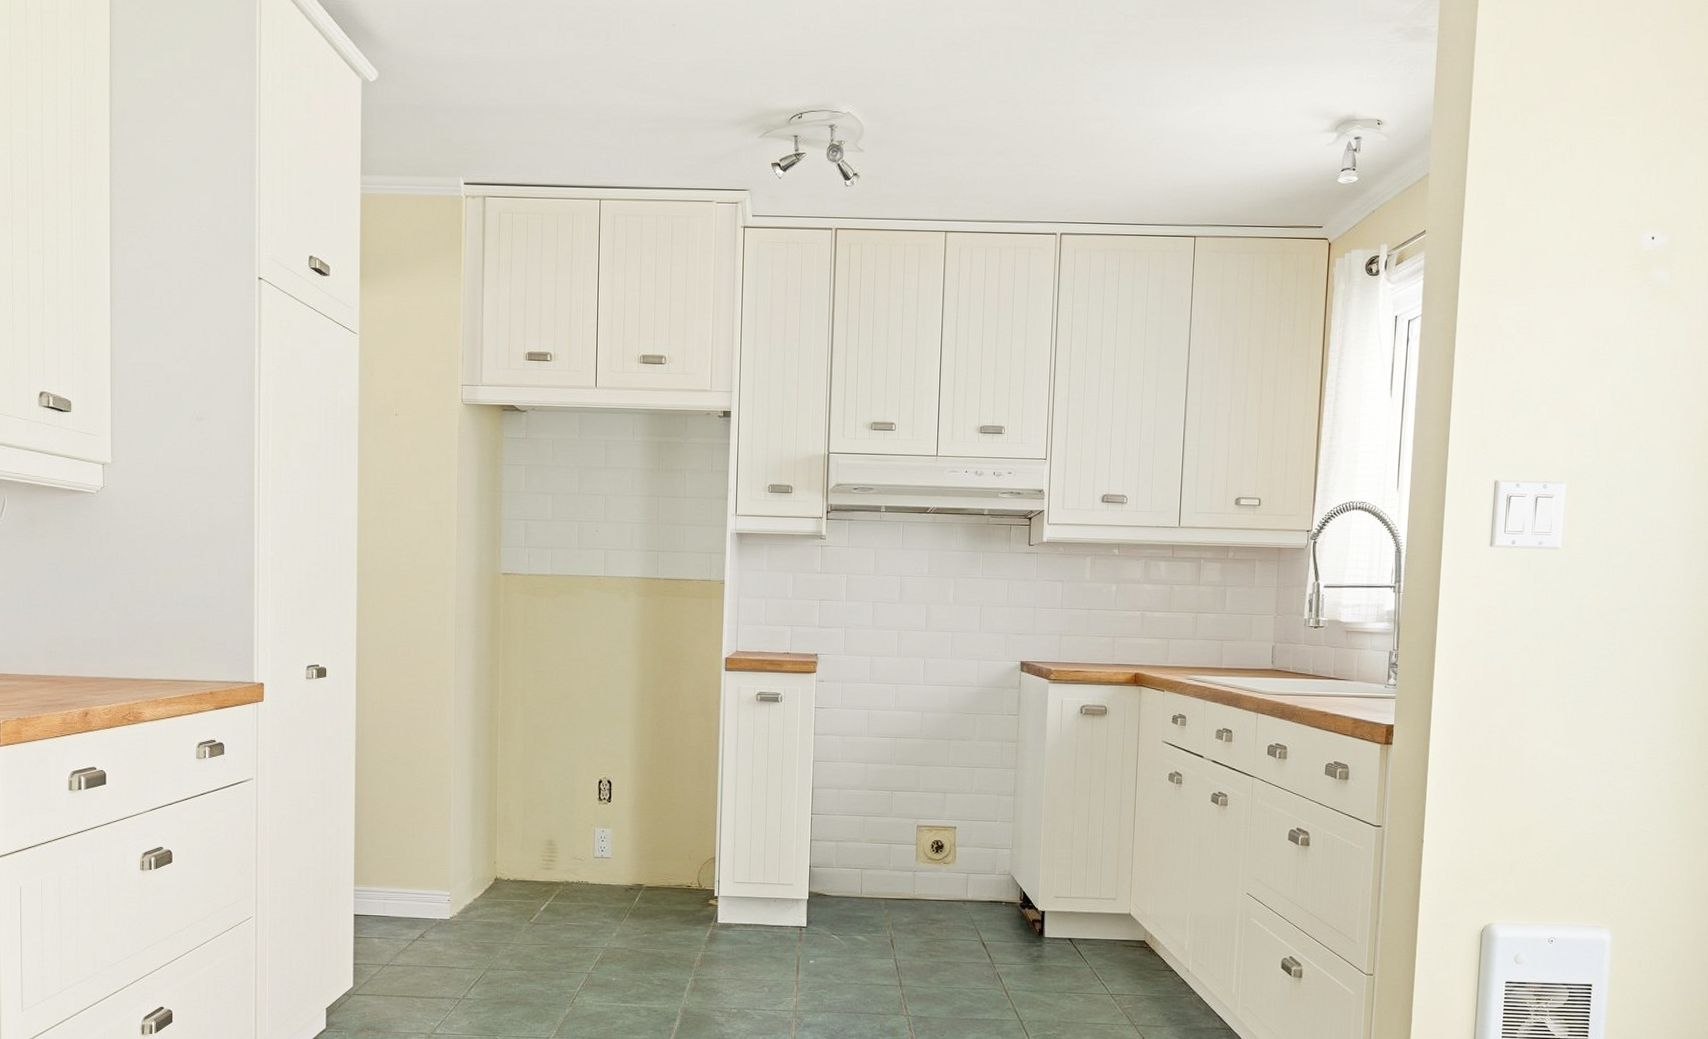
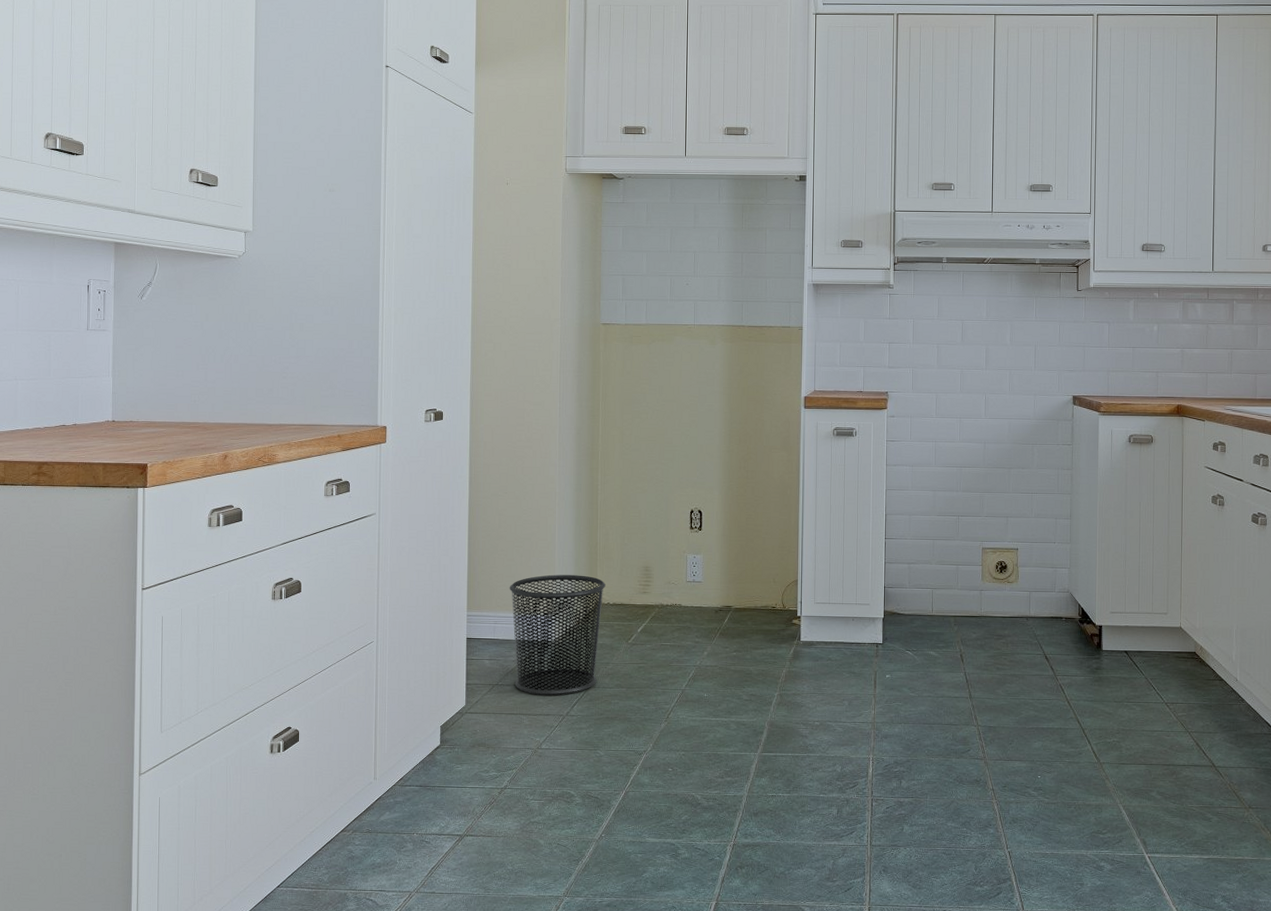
waste bin: none [400,847,506,978] -> present [509,574,606,696]

